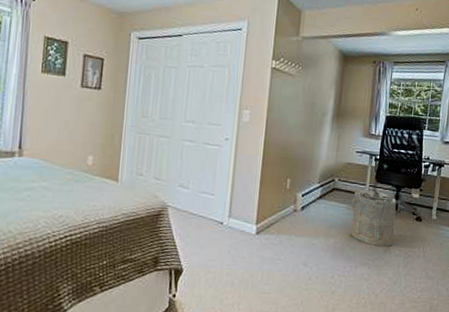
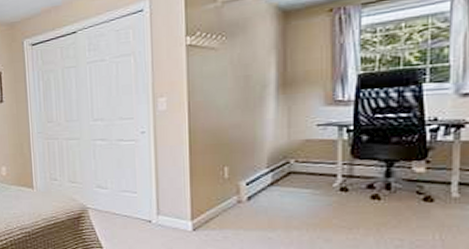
laundry hamper: present [350,189,396,247] -> none [316,169,389,236]

